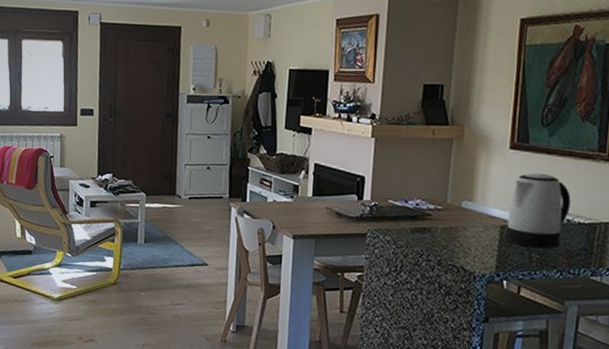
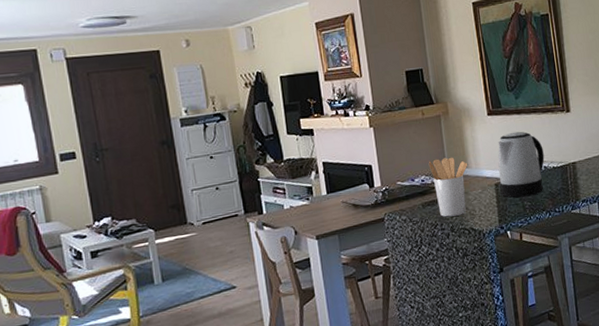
utensil holder: none [427,184,474,250] -> present [428,157,468,217]

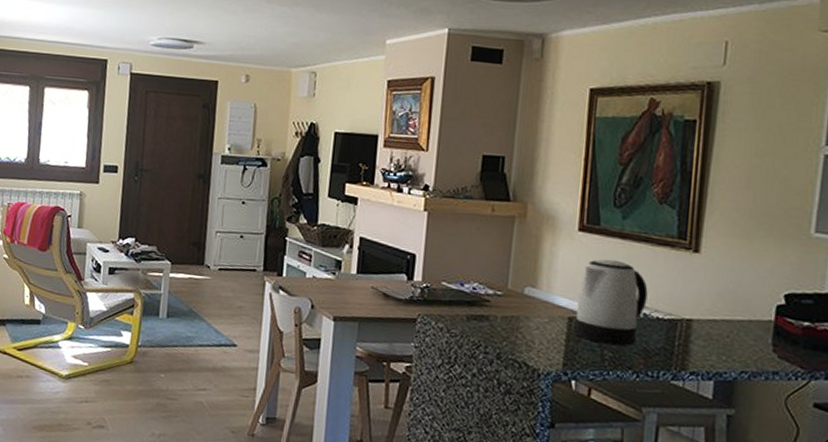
utensil holder: present [428,157,468,217] -> none [486,267,538,343]

